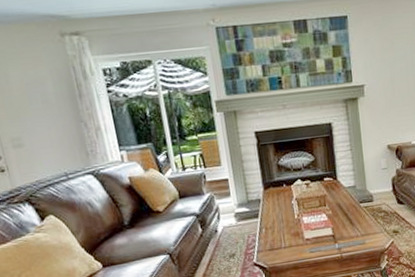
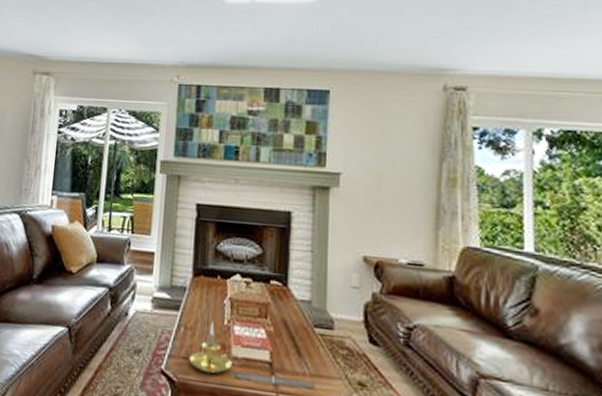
candle holder: none [273,219,310,256] -> present [189,322,239,375]

